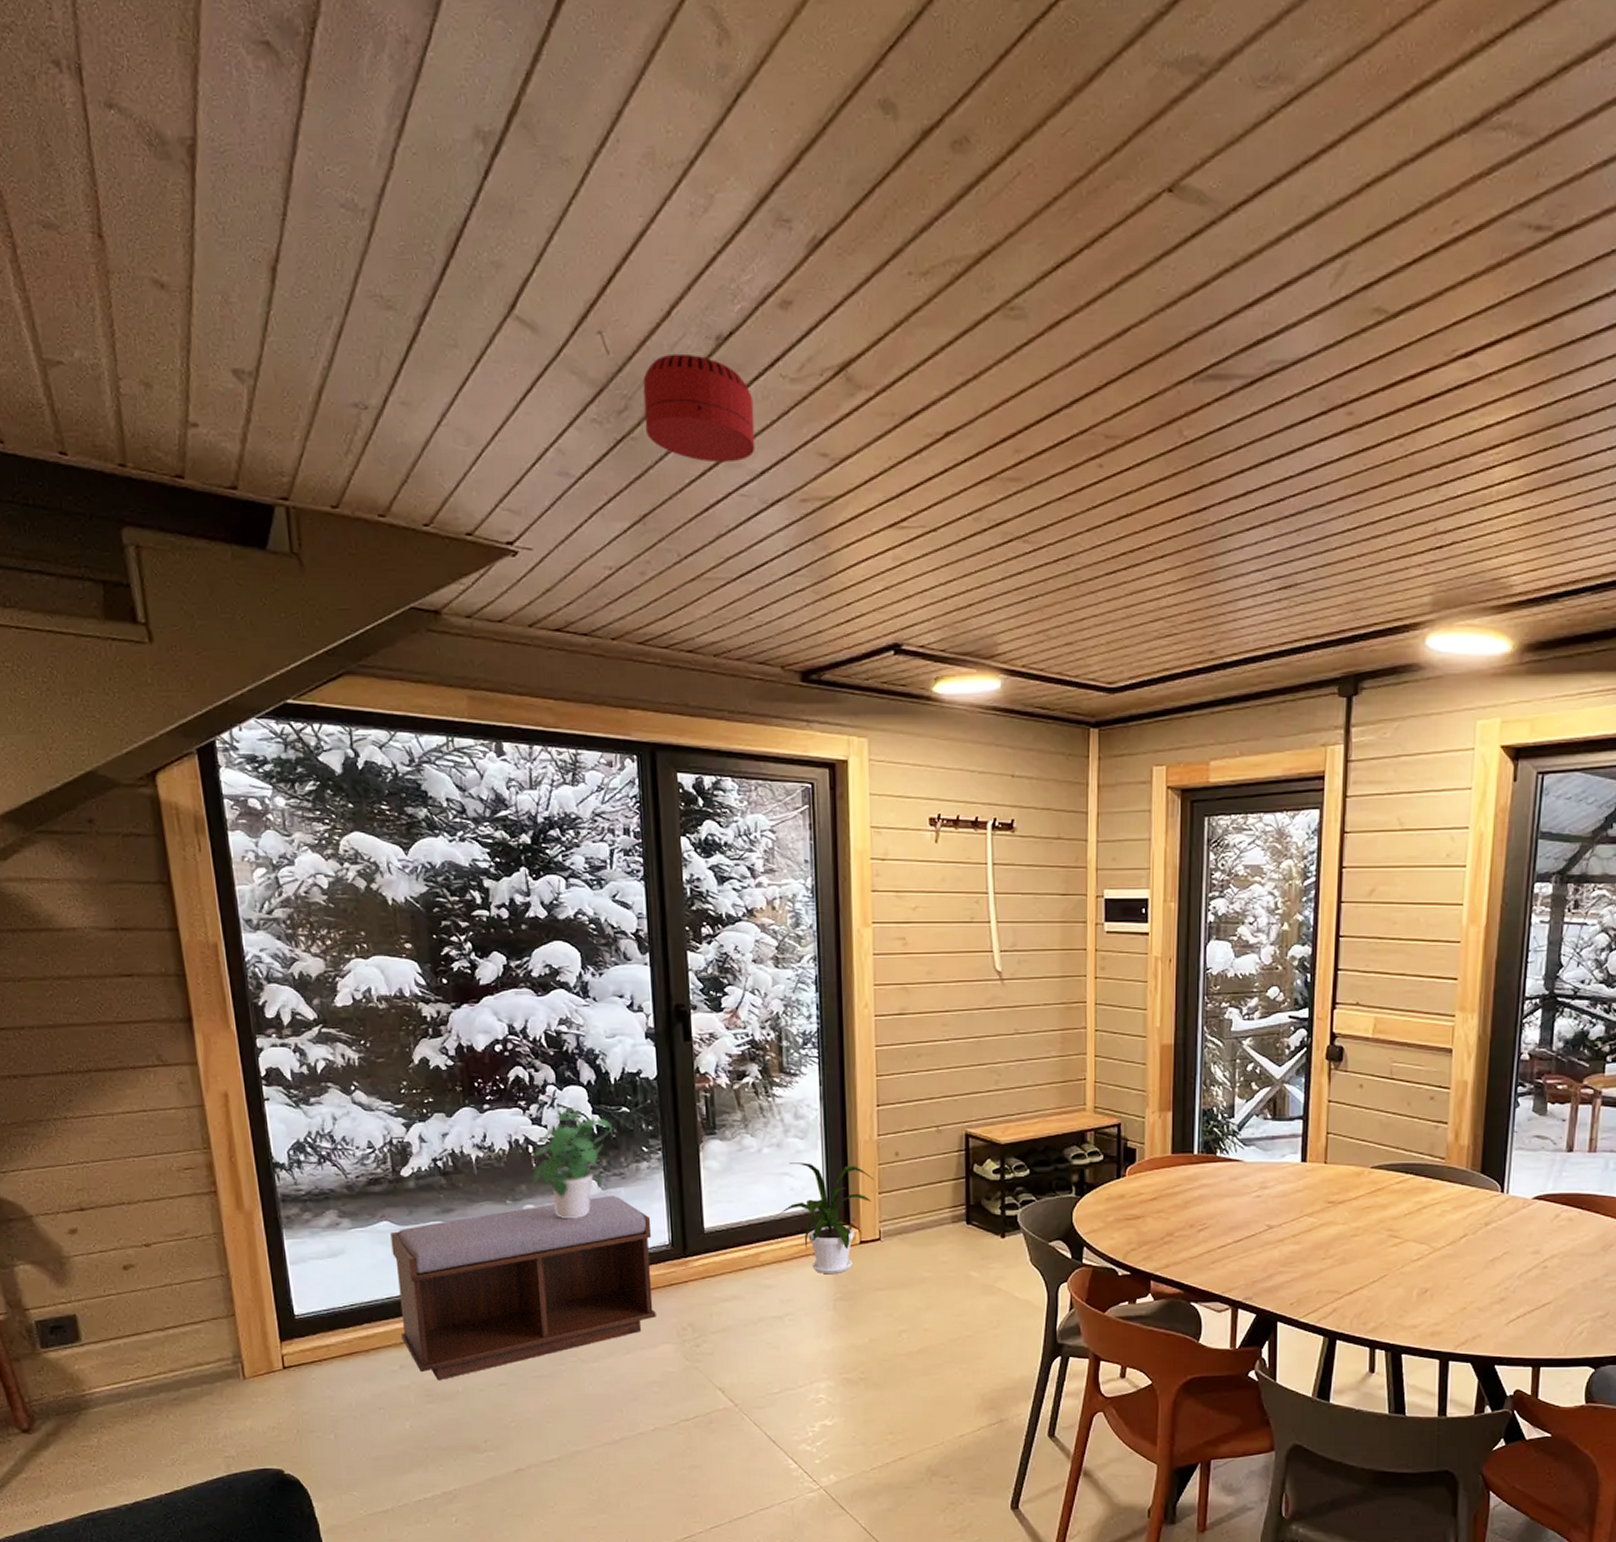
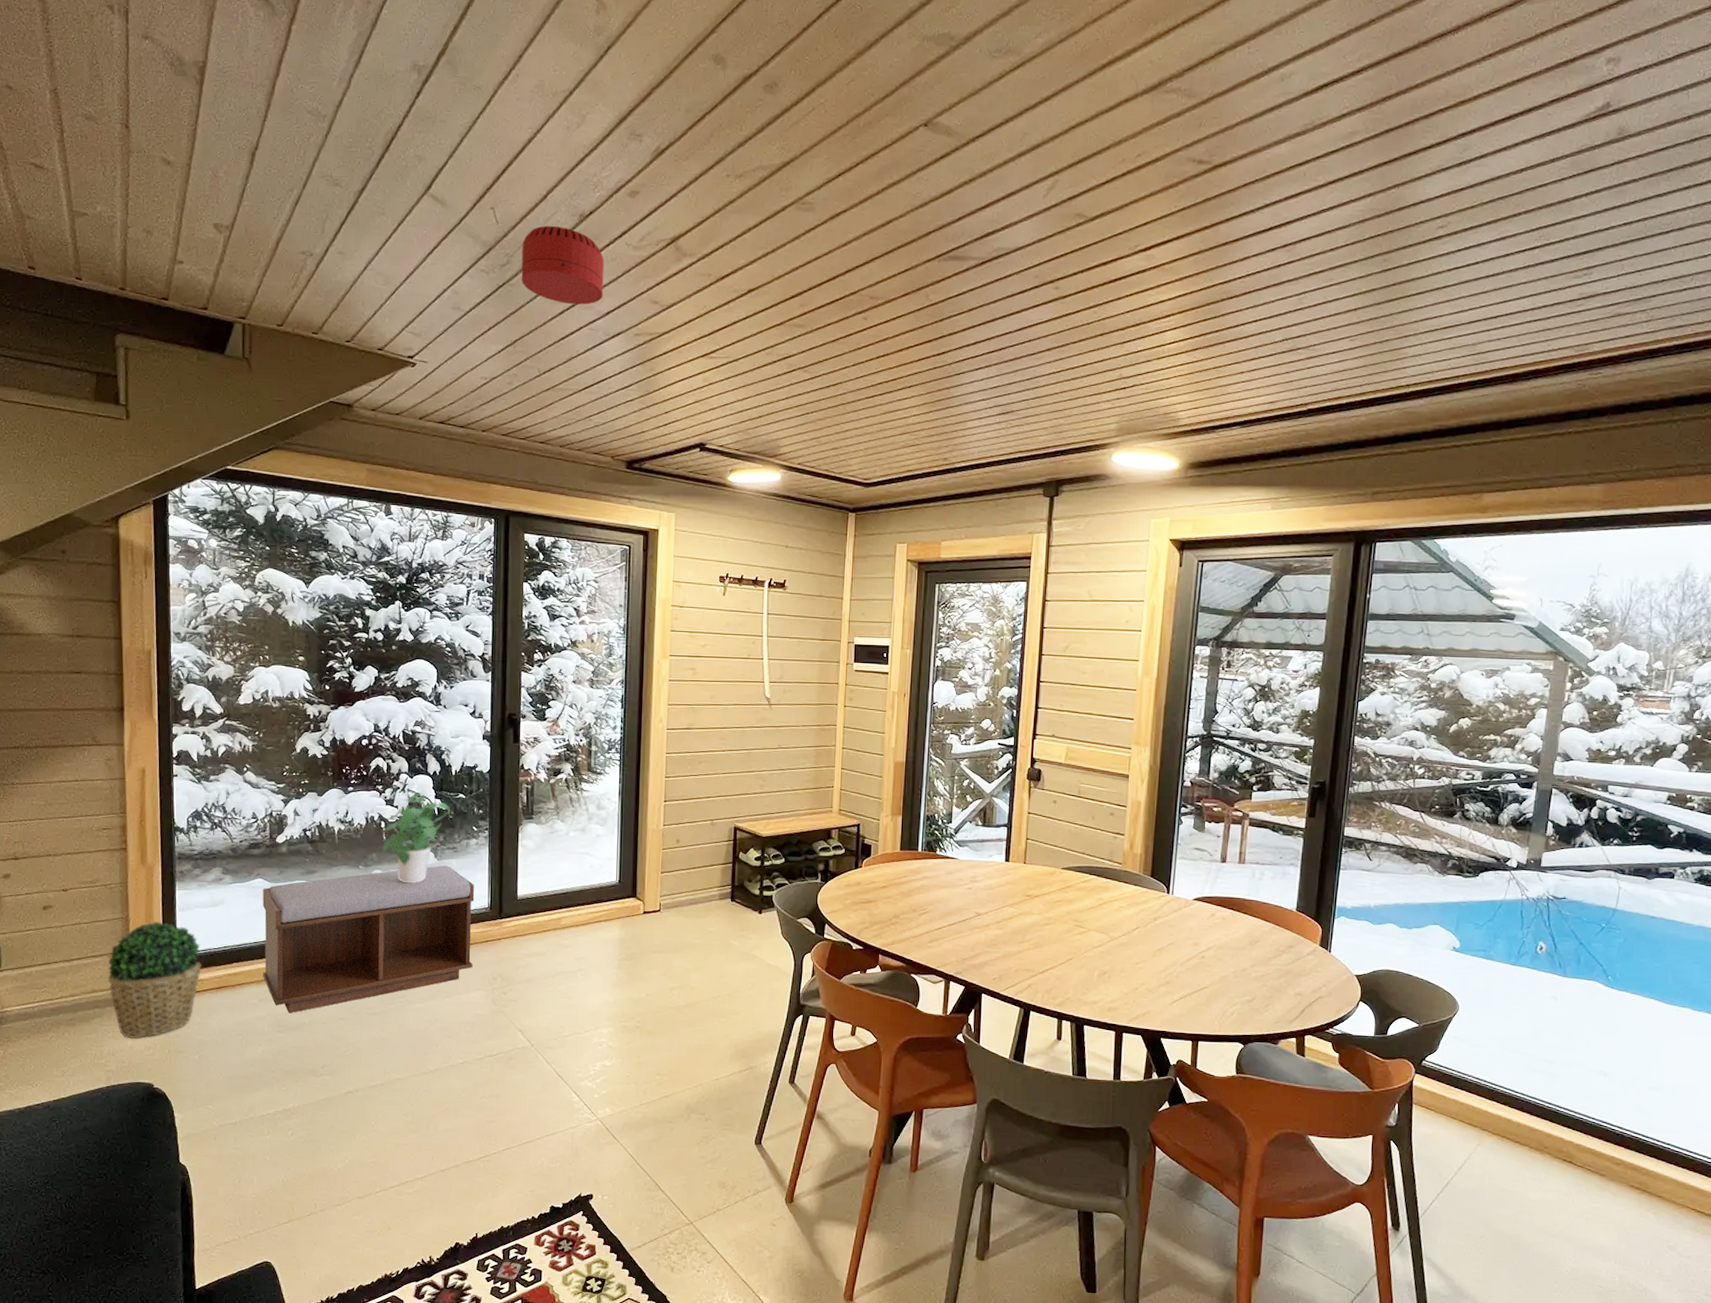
potted plant: none [208,1277,326,1419] -> present [107,921,201,1040]
house plant: present [774,1162,875,1275] -> none [575,844,659,938]

